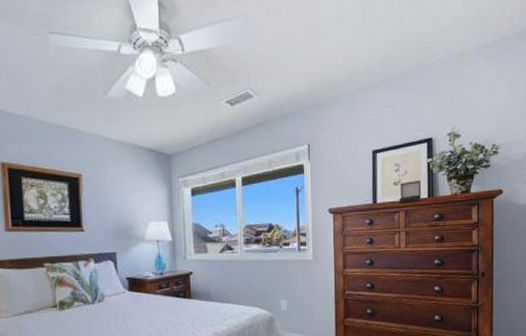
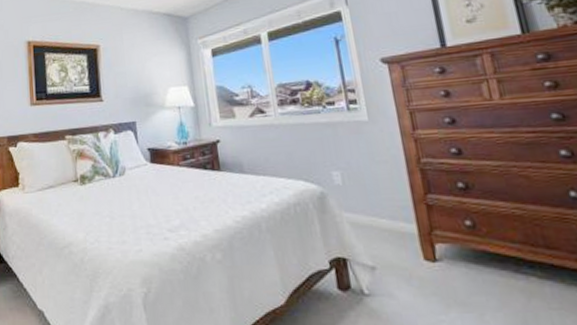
jewelry box: present [399,181,422,205] -> none [477,14,513,46]

